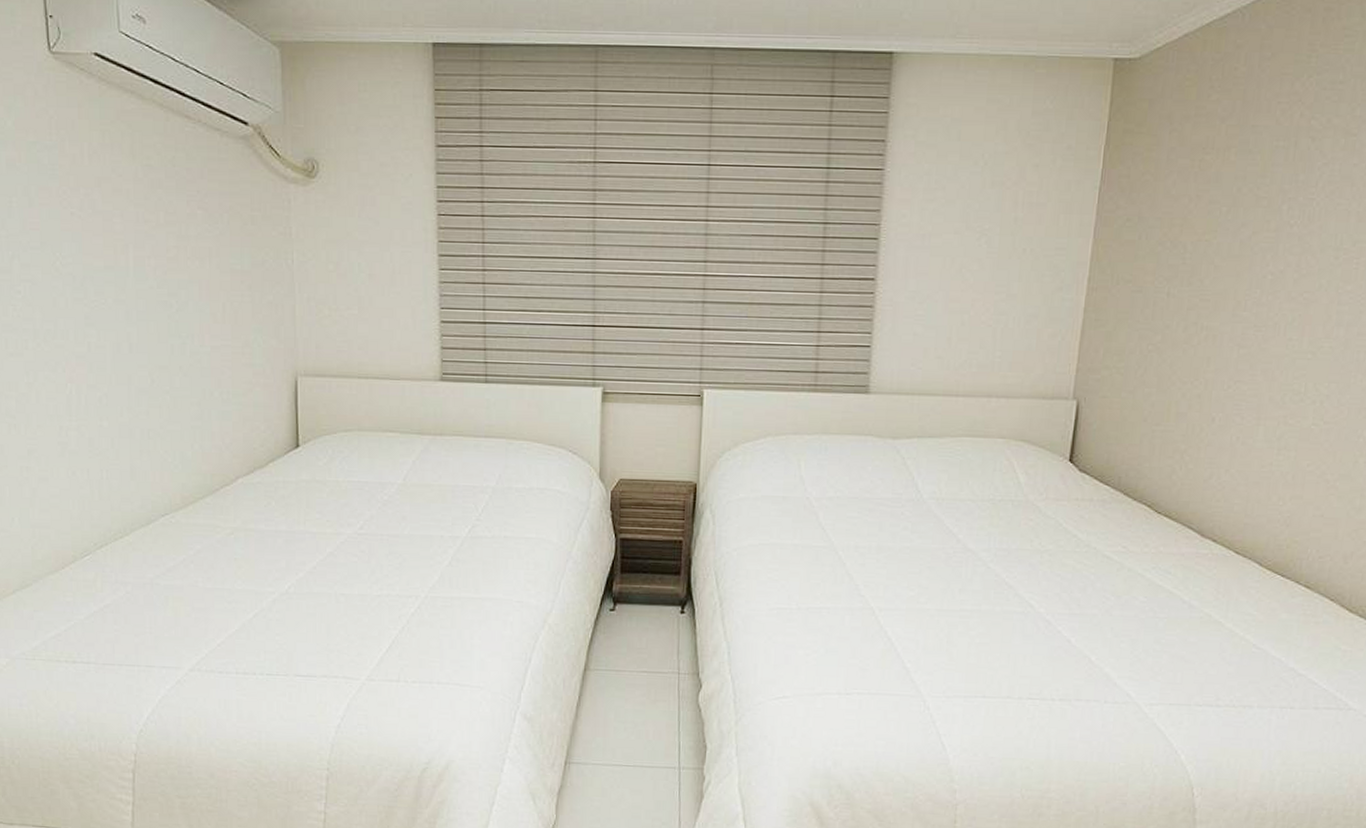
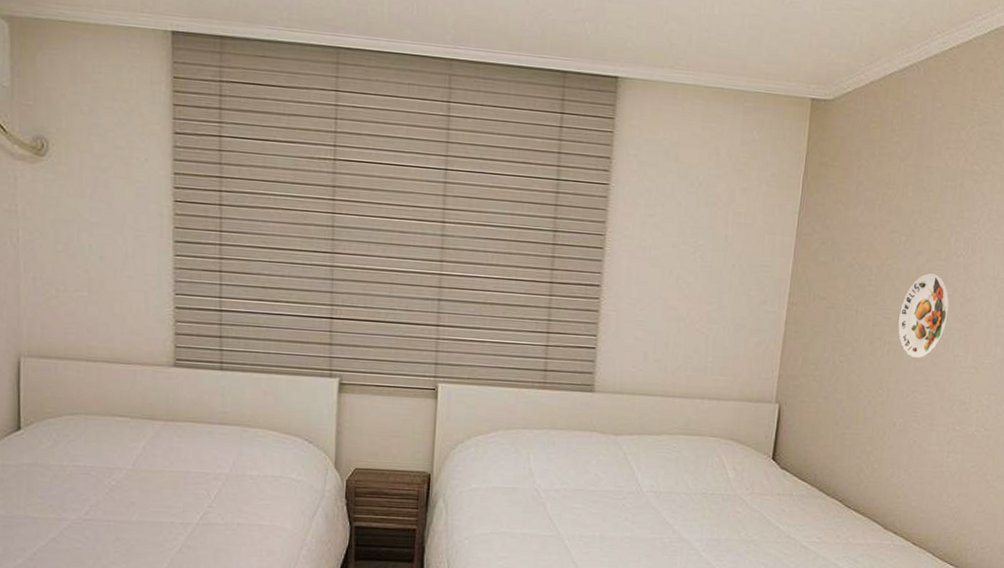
decorative plate: none [1218,247,1281,344] -> present [898,273,949,358]

